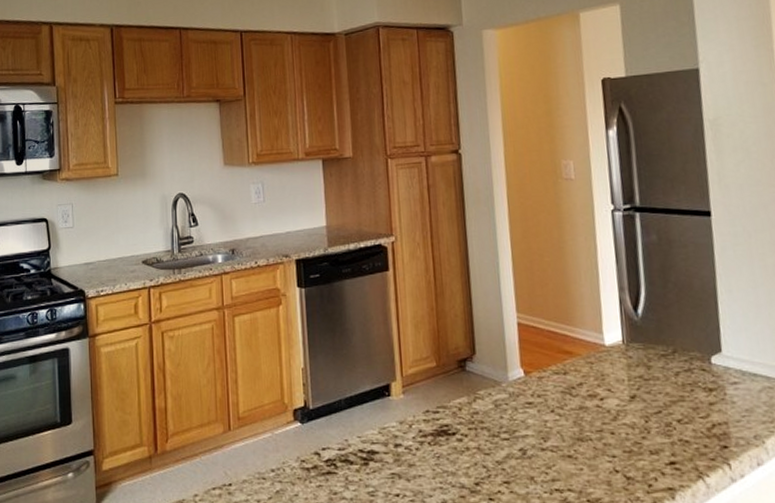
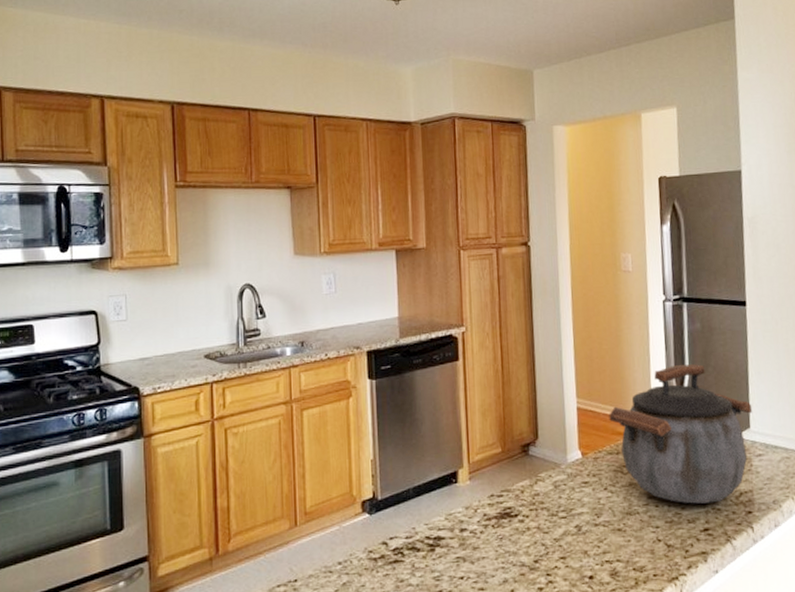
kettle: none [553,278,724,434] -> present [609,363,753,504]

